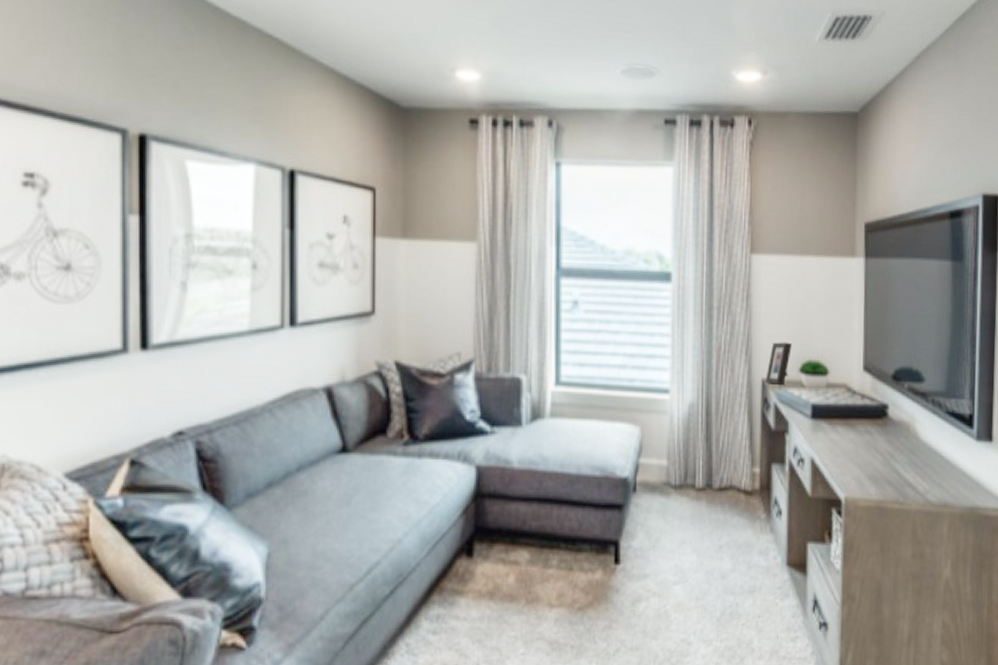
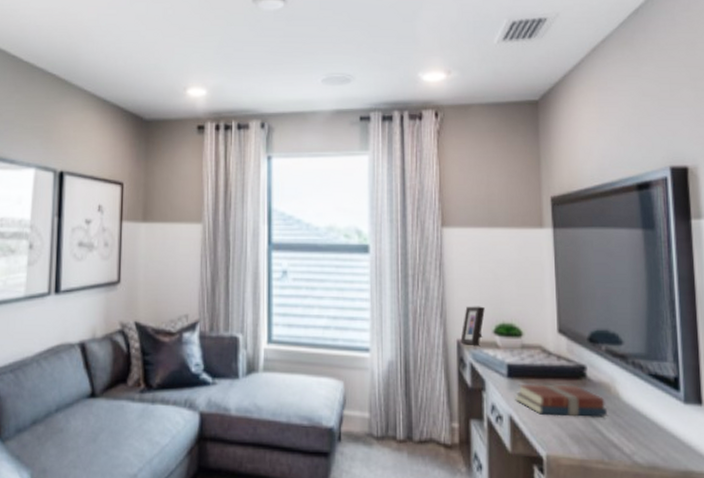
books: none [817,424,905,458] -> present [515,383,607,417]

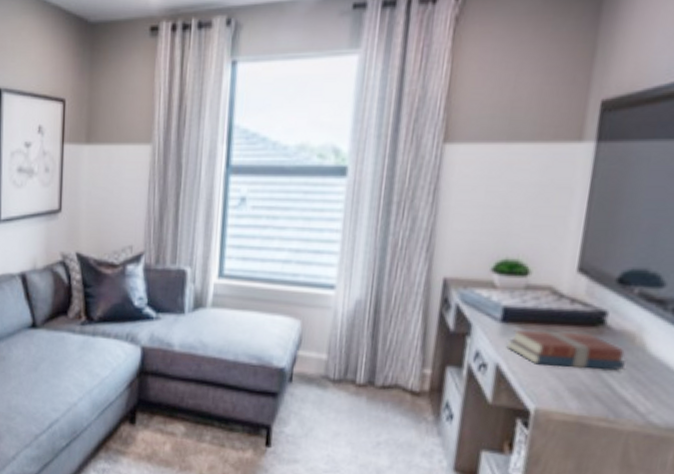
picture frame: present [460,306,485,345] -> none [447,238,485,285]

